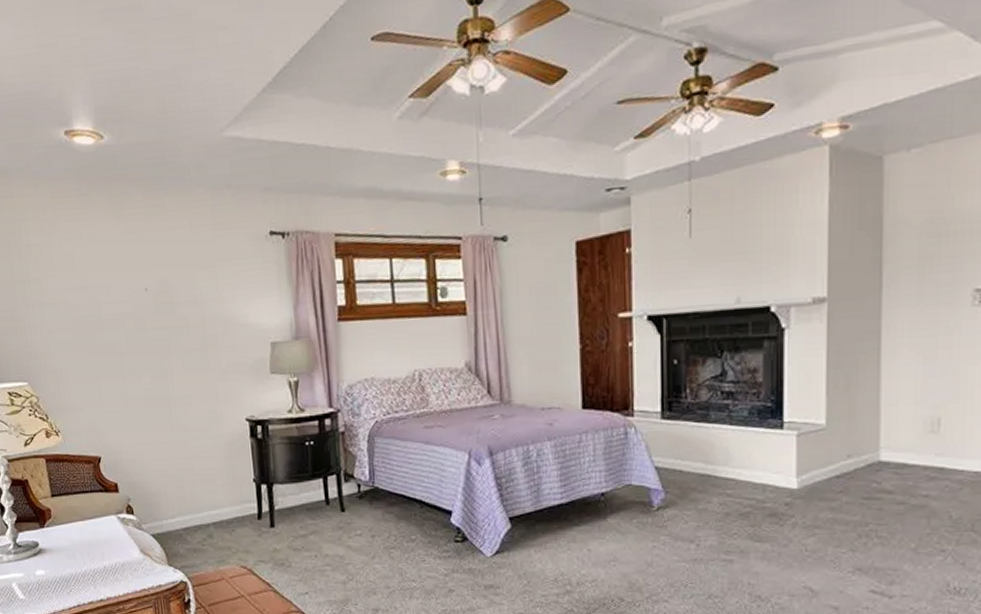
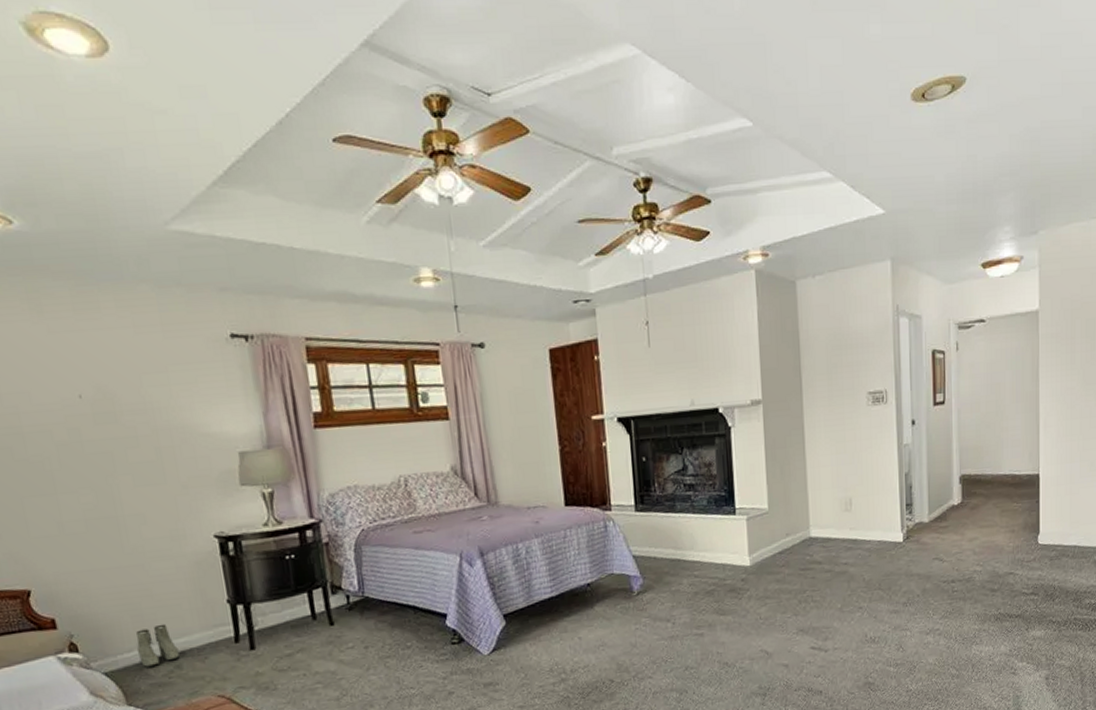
boots: none [178,496,212,533] -> present [136,623,180,667]

